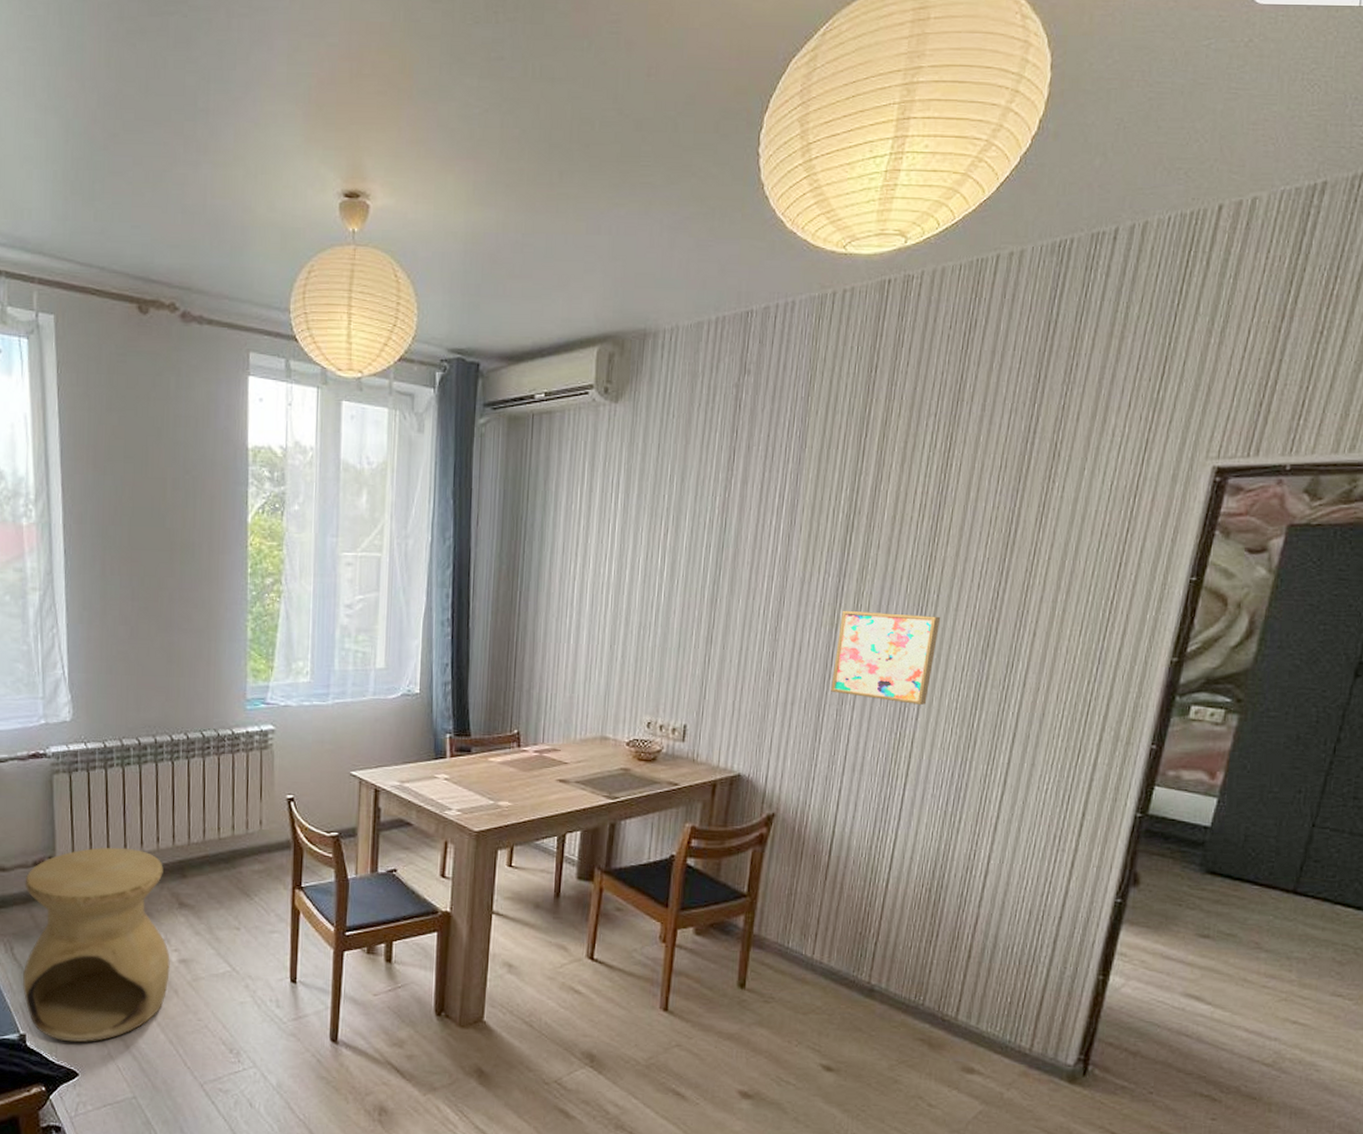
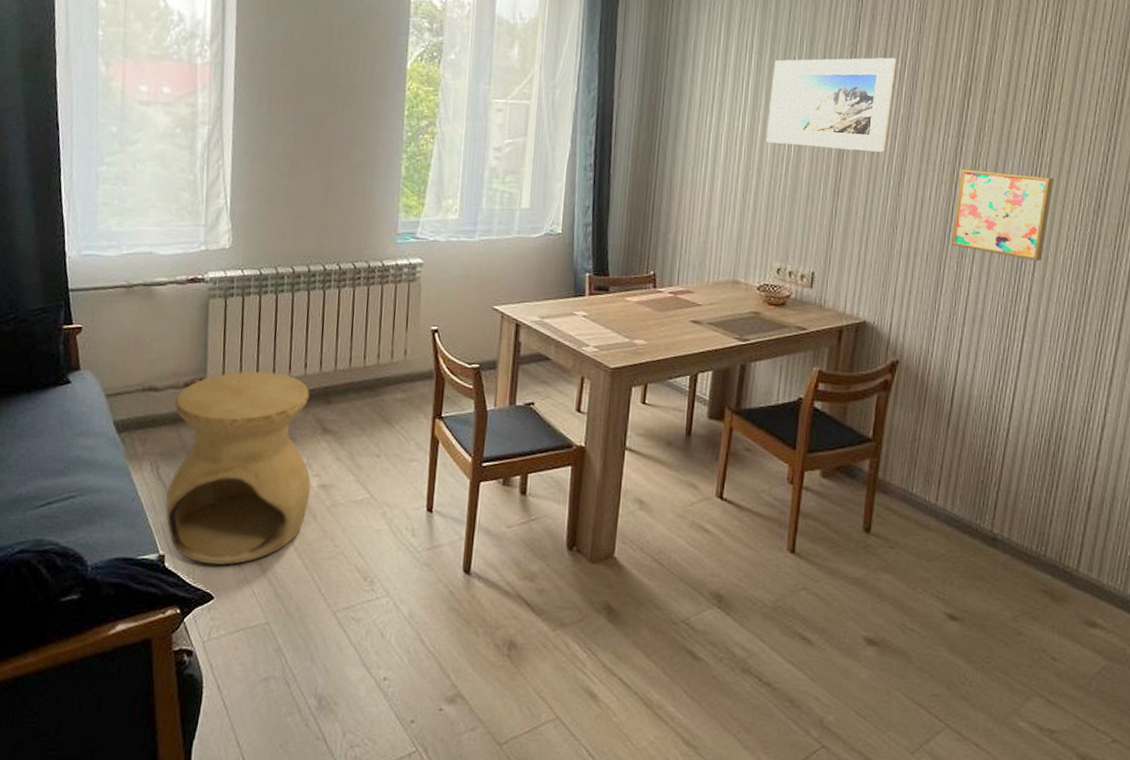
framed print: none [635,492,774,595] -> present [766,57,897,152]

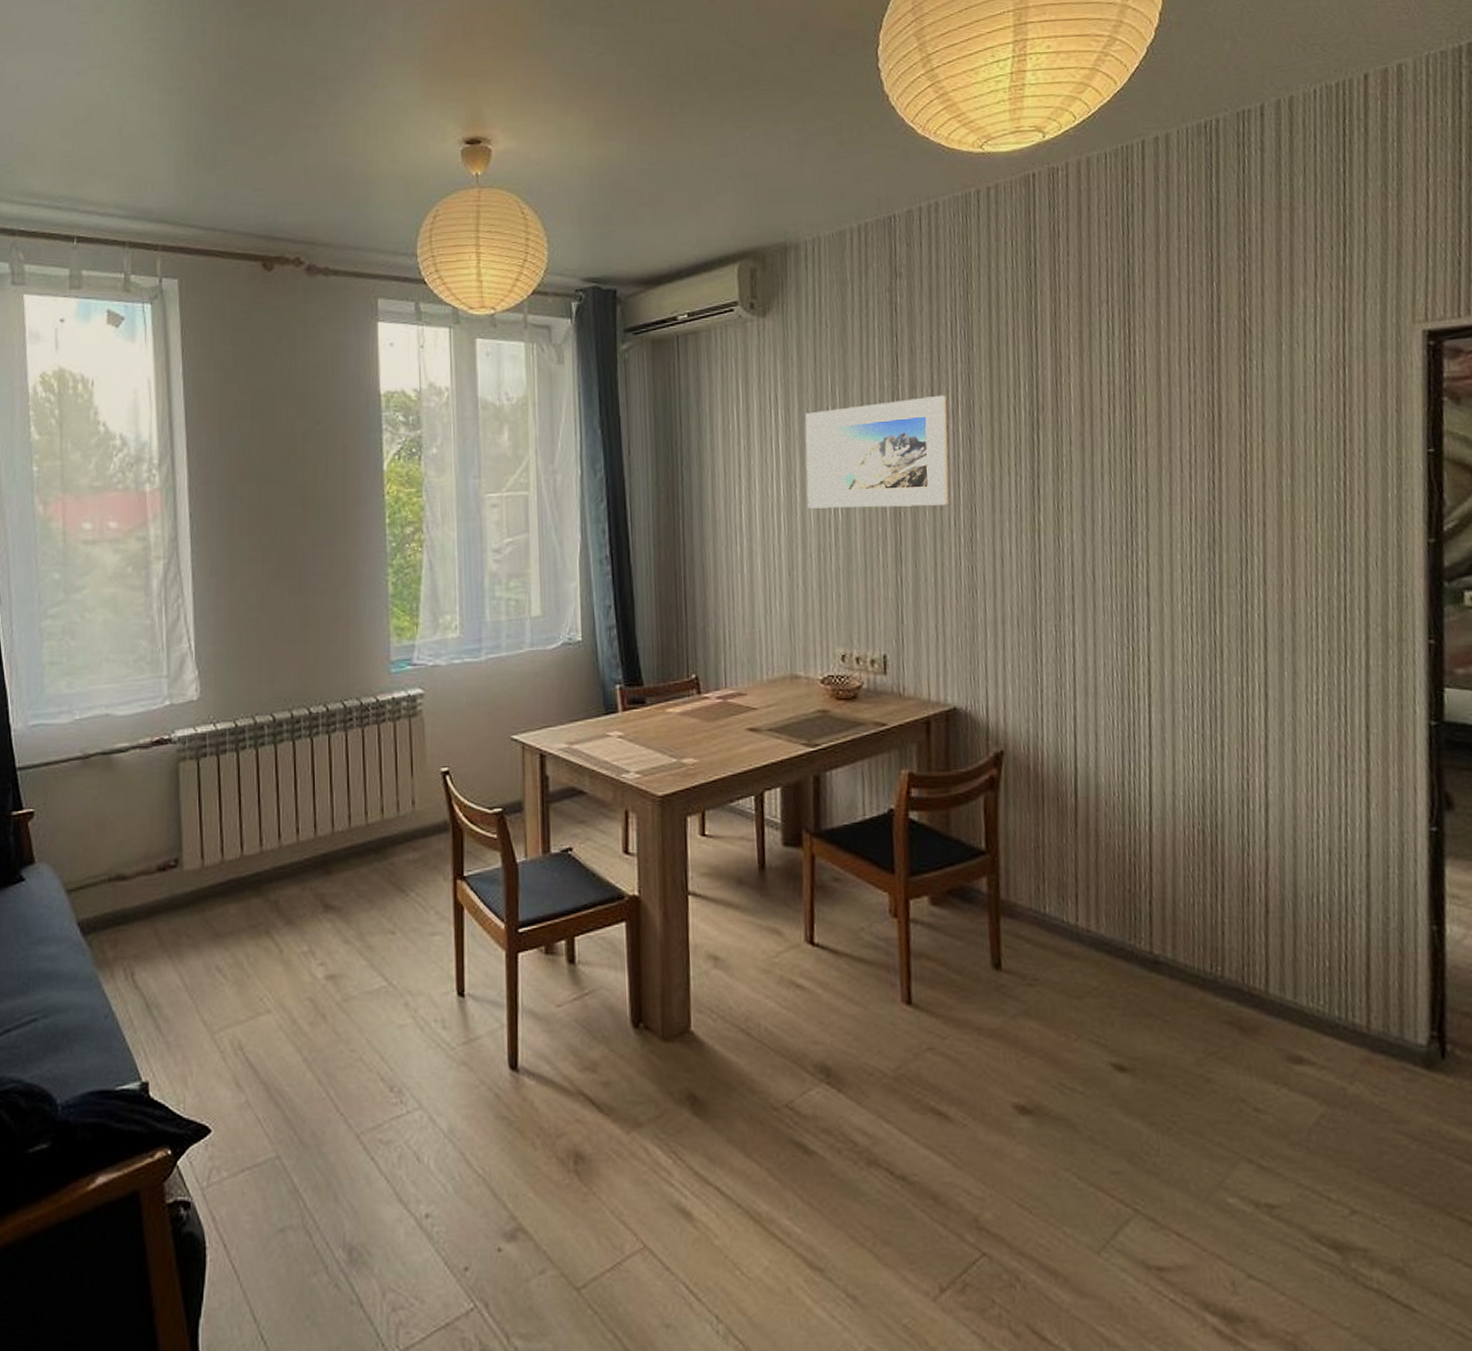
side table: present [165,371,311,565] -> none [144,842,316,1089]
wall art: present [951,169,1054,262] -> none [1042,512,1157,614]

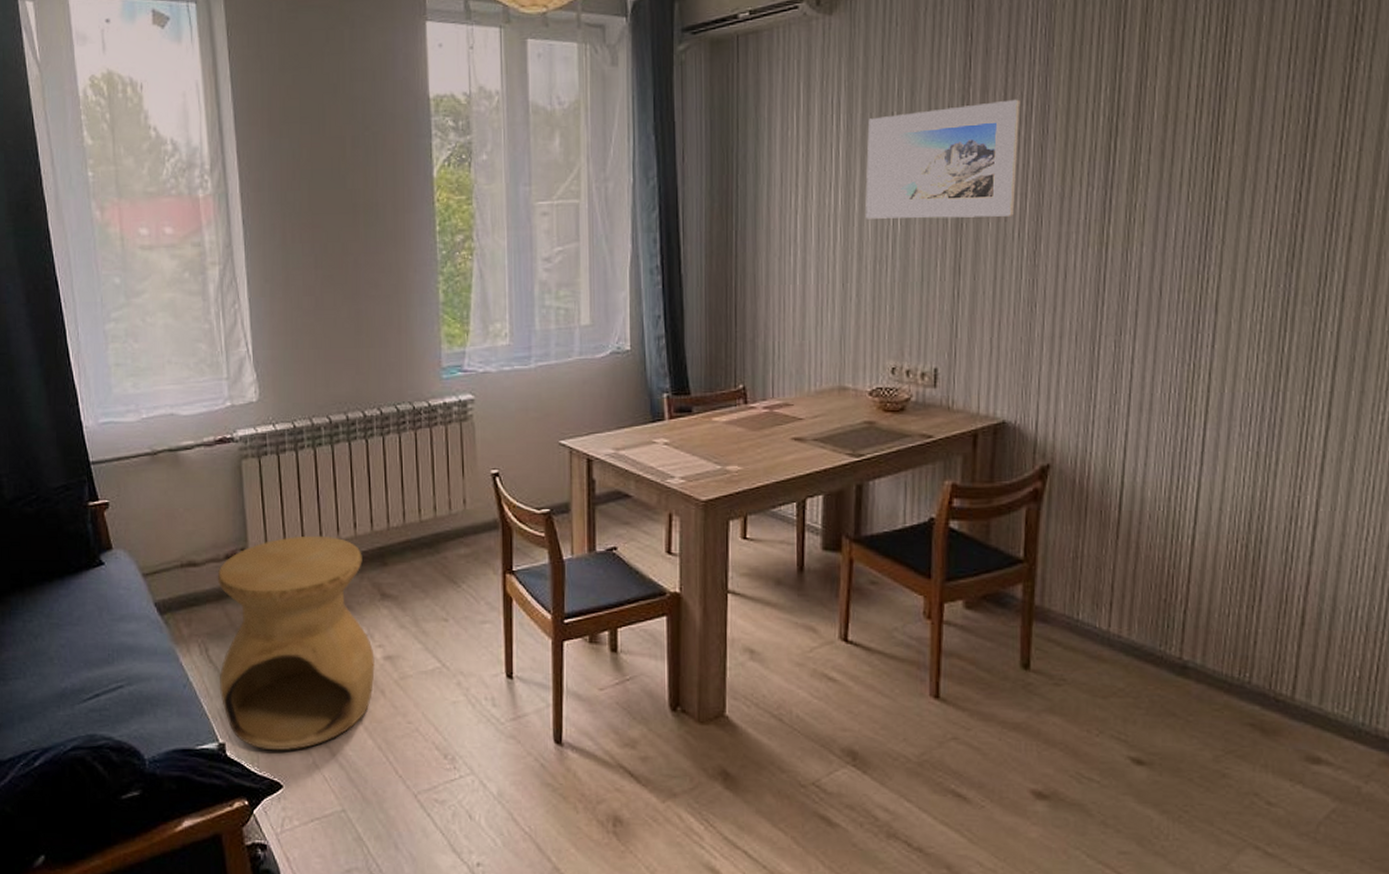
side table: none [144,842,316,1089] -> present [217,535,375,751]

